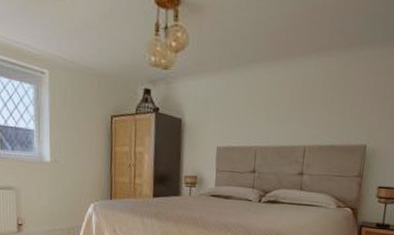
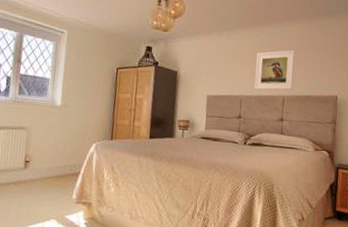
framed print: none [271,90,321,140] -> present [254,50,295,90]

